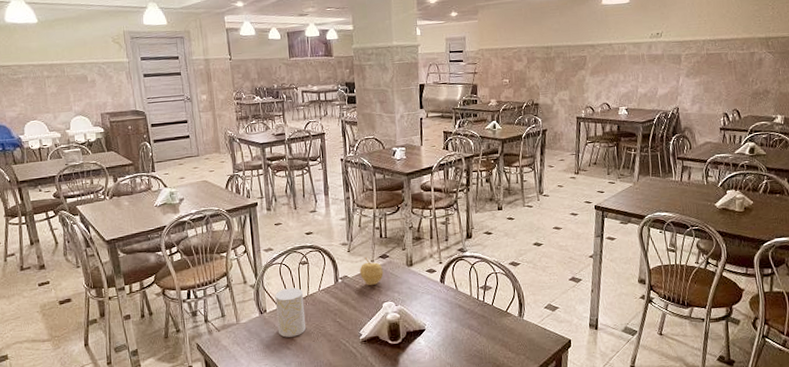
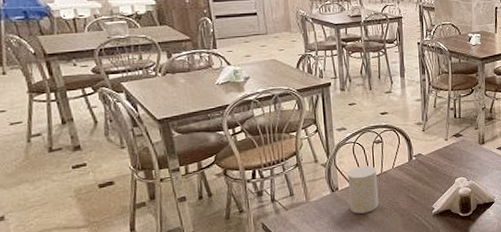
fruit: present [360,257,384,285] -> none [434,136,457,162]

